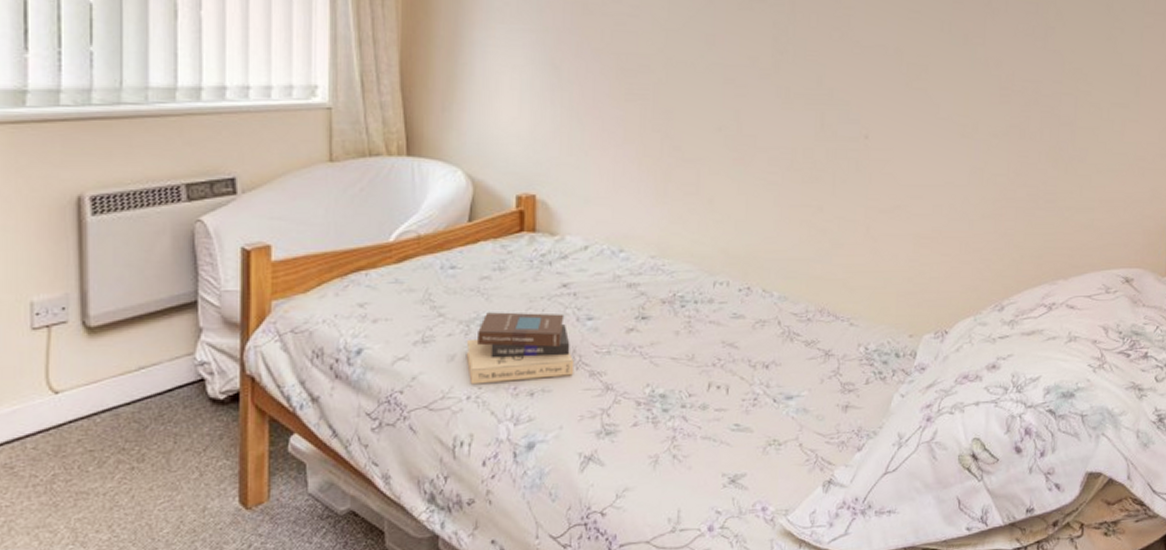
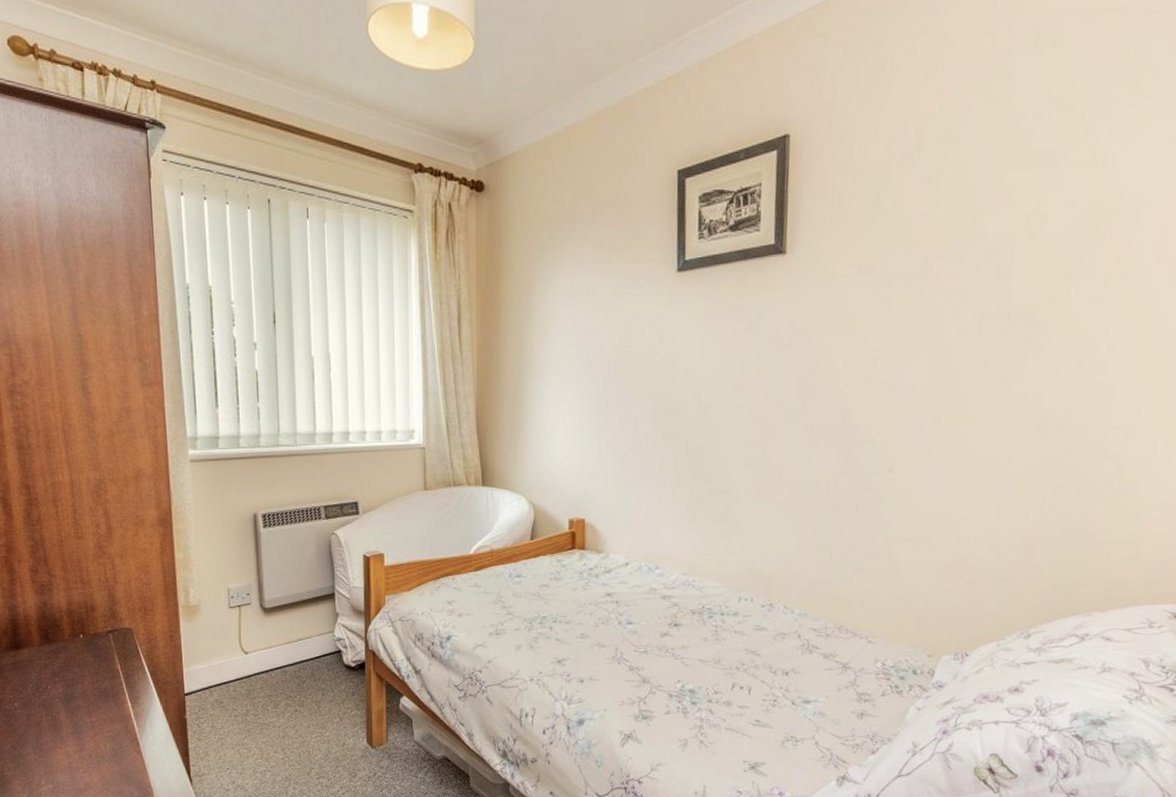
books: present [466,312,575,385] -> none [529,613,617,670]

